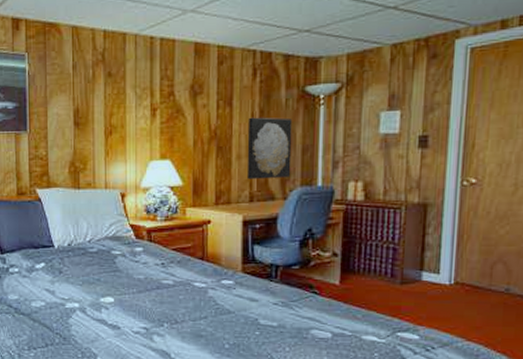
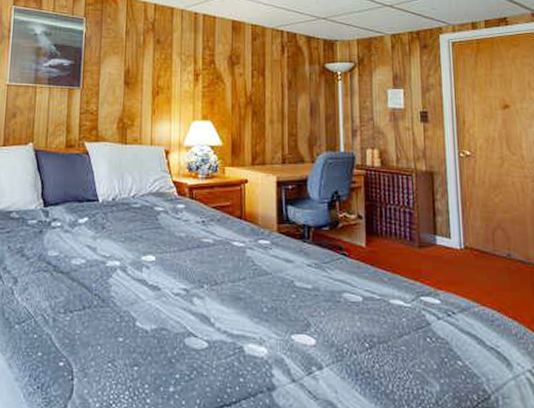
wall art: present [246,117,293,180] -> none [278,87,317,143]

